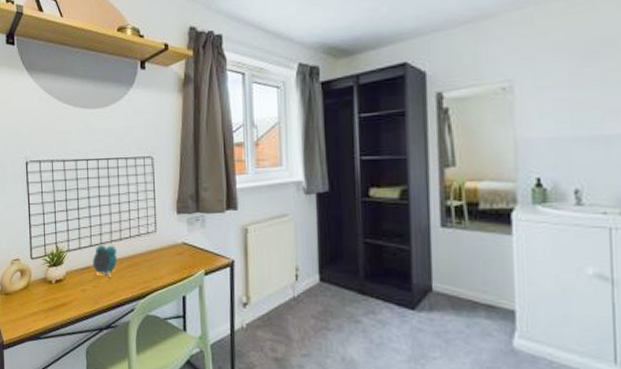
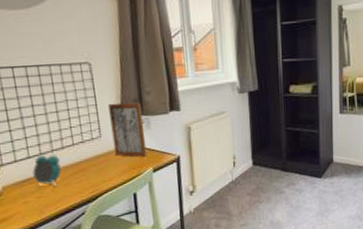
picture frame: none [166,198,200,258] -> present [108,102,147,158]

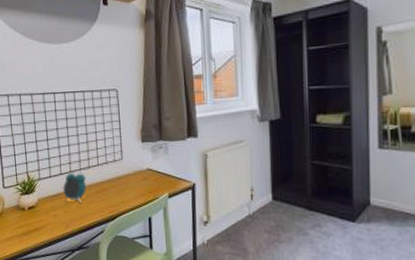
picture frame: present [108,102,147,158] -> none [131,127,164,183]

